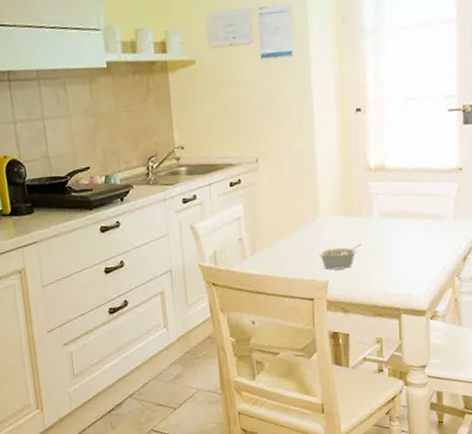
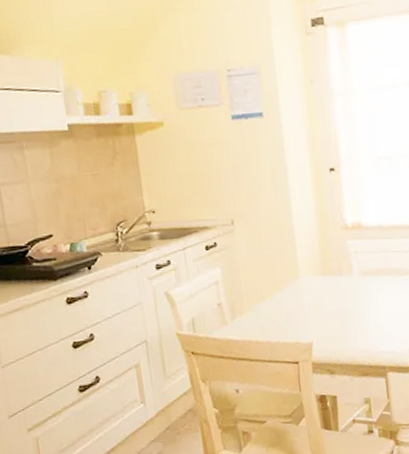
legume: present [318,243,361,270] -> none [300,302,343,331]

